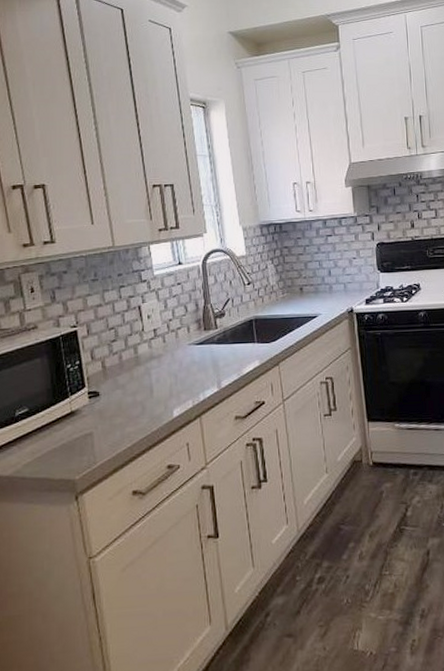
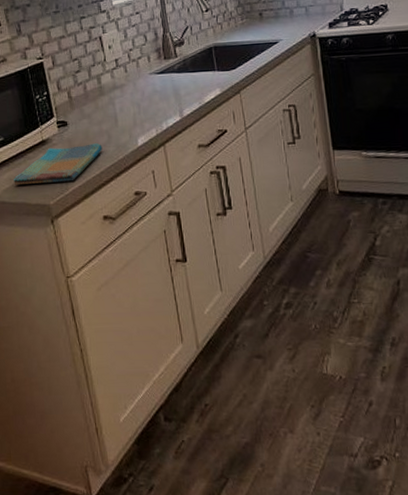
dish towel: none [37,414,135,459] -> present [14,143,102,185]

